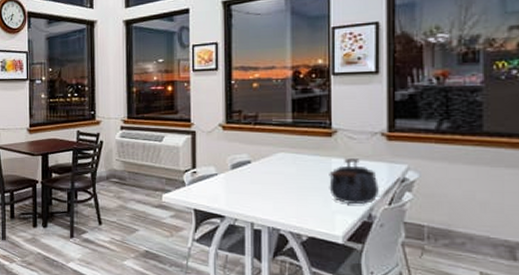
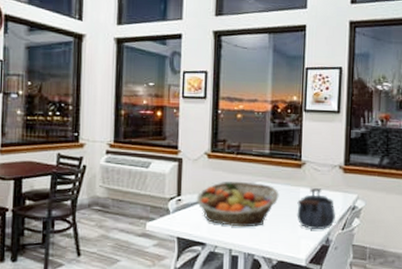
fruit basket: none [212,152,306,201] -> present [196,181,279,227]

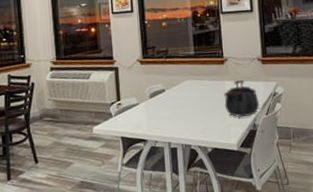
fruit basket: present [196,181,279,227] -> none [134,81,207,122]

